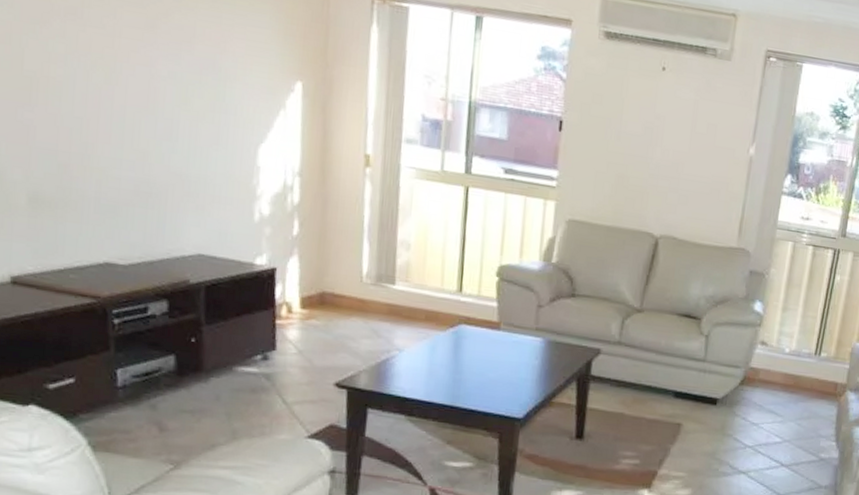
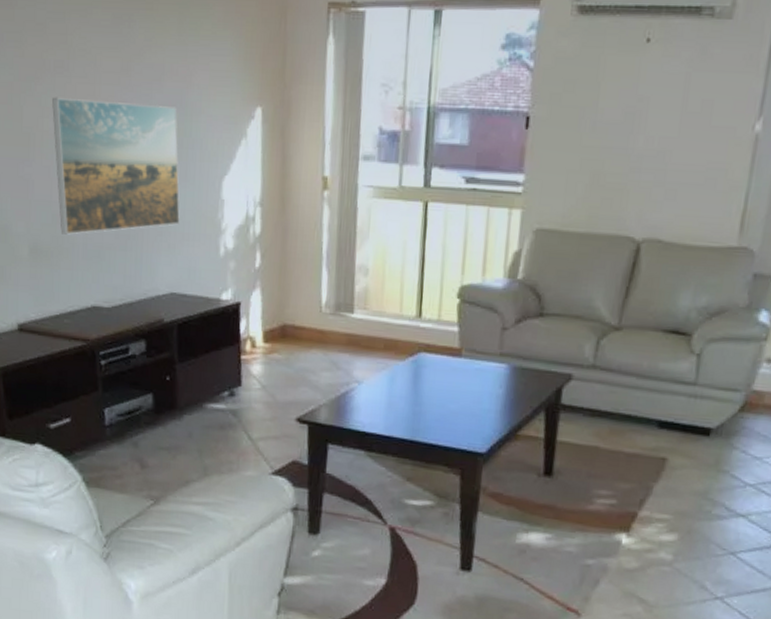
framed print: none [61,43,211,187] -> present [52,97,180,235]

